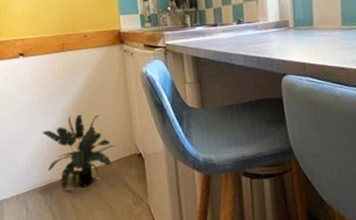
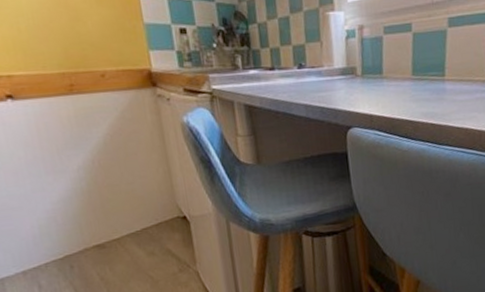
potted plant: present [42,114,115,190] -> none [51,173,153,262]

